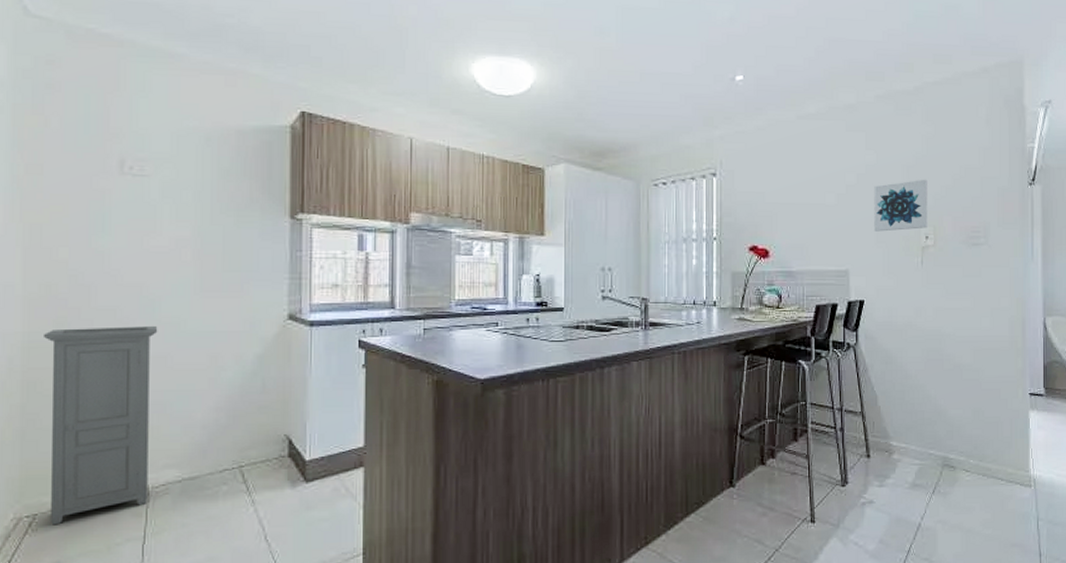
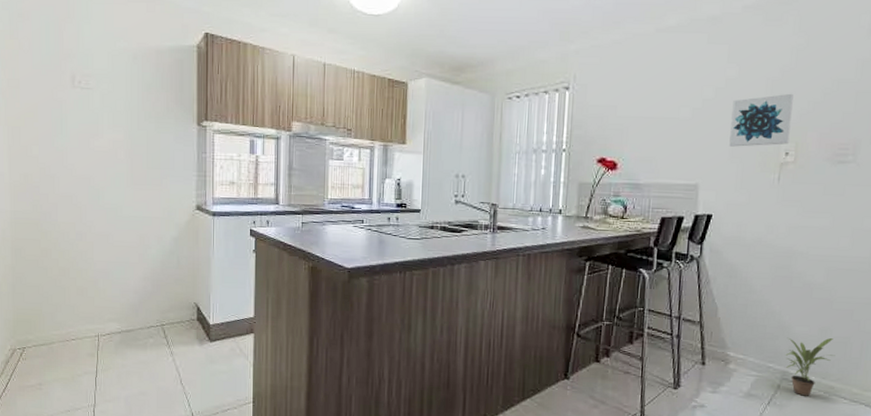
cabinet: present [44,326,158,525] -> none [25,209,102,357]
potted plant: none [944,419,989,481] -> present [785,338,836,396]

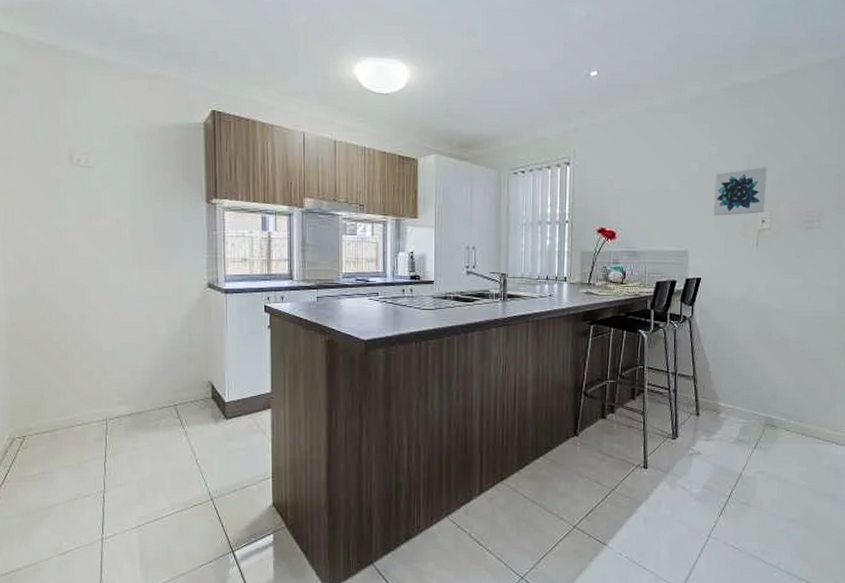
potted plant: present [785,338,836,396] -> none [768,386,810,439]

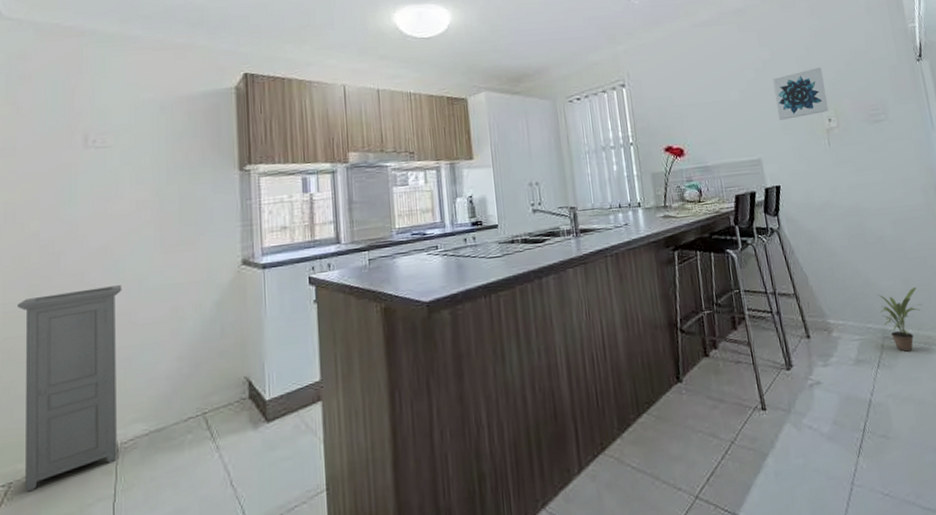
cabinet: none [21,291,107,445] -> present [18,285,122,492]
potted plant: none [768,386,810,439] -> present [878,287,923,352]

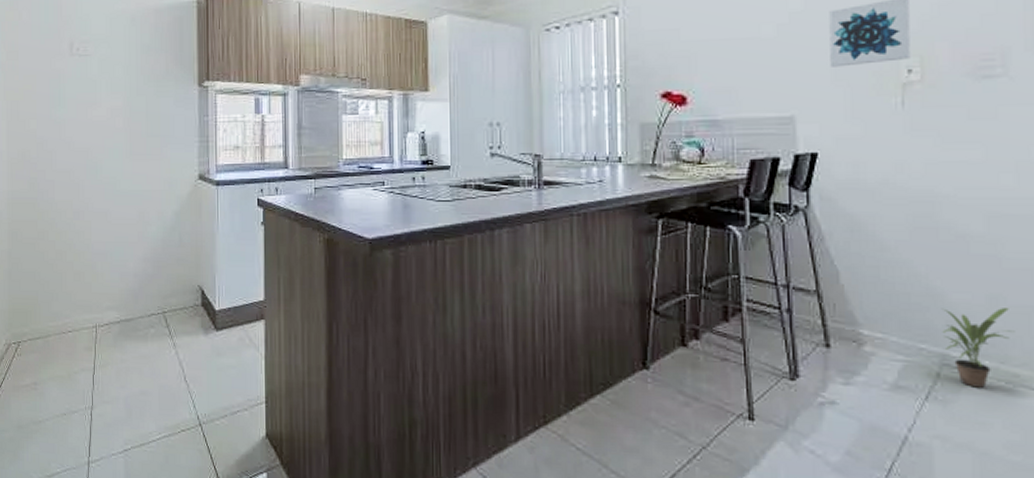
cabinet: present [18,285,122,492] -> none [22,186,100,352]

